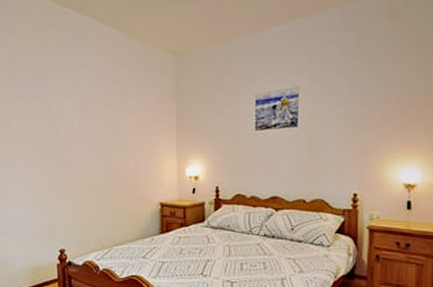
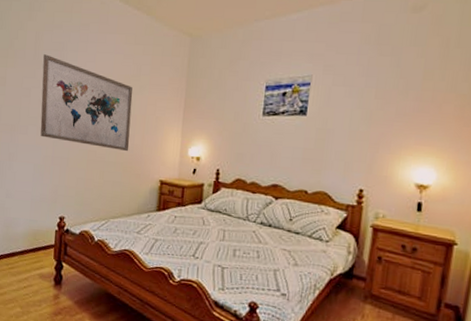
wall art: none [20,82,125,177] -> present [40,54,133,152]

